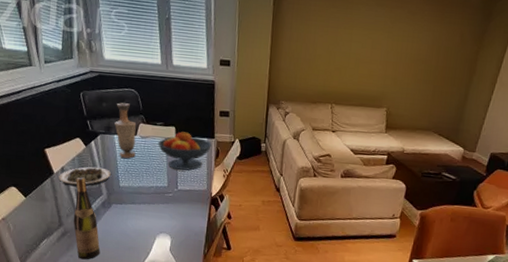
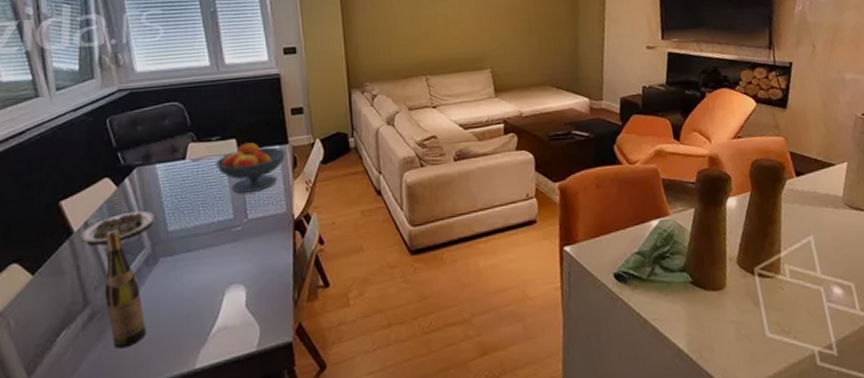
vase: present [114,103,137,159] -> none [155,121,186,192]

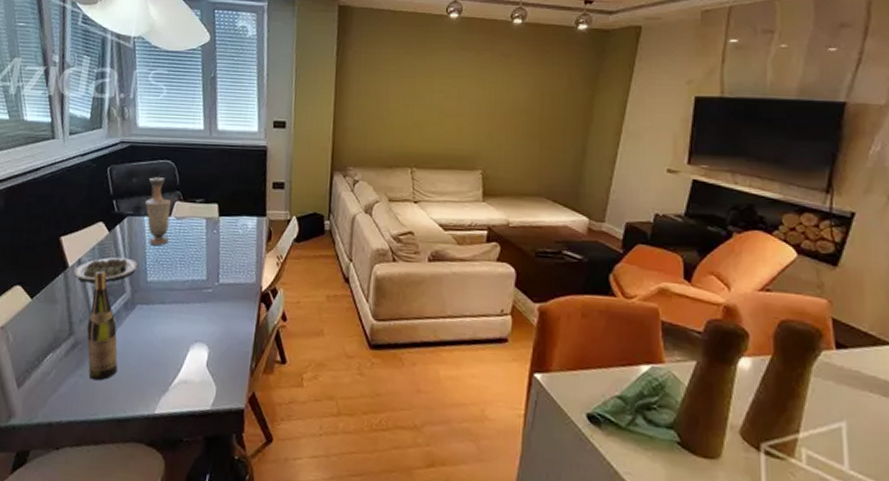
vase: none [155,121,186,192] -> present [145,177,172,245]
fruit bowl: present [215,141,286,193] -> none [196,208,263,258]

